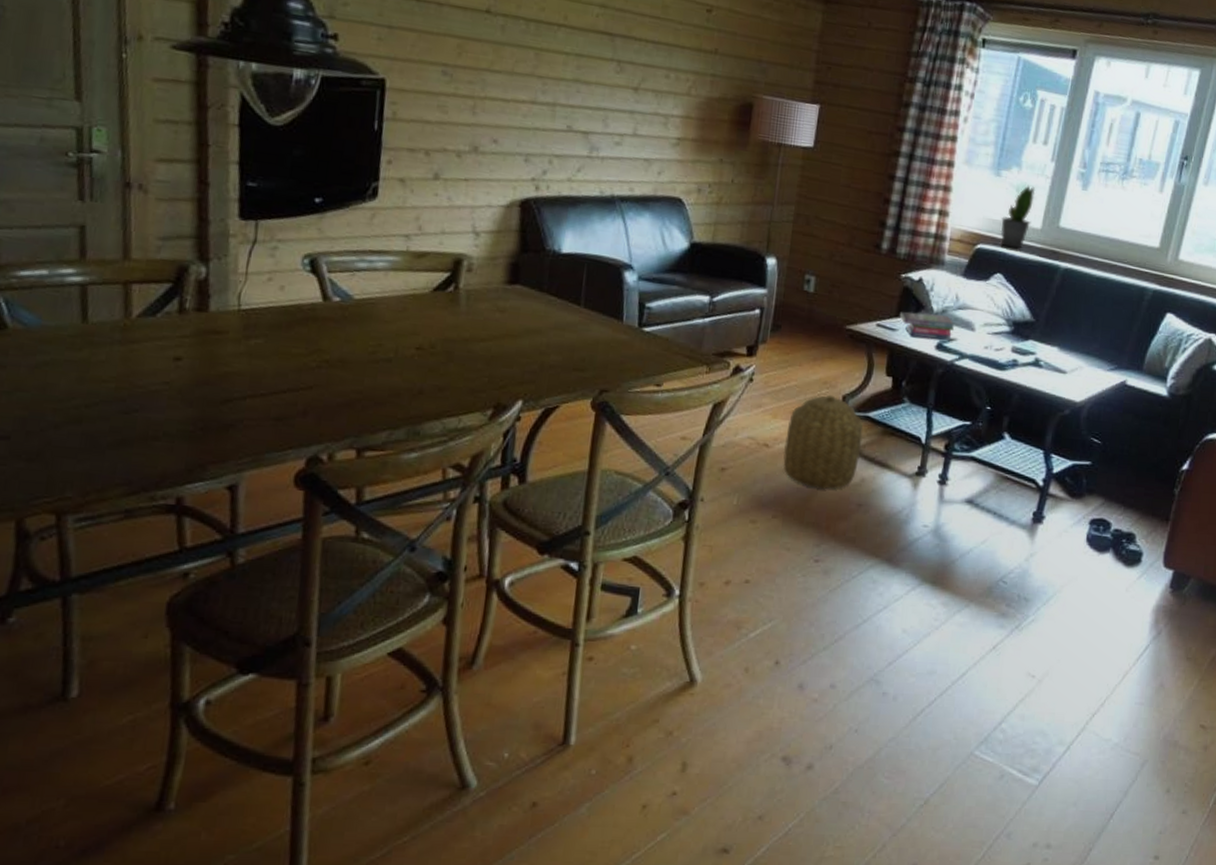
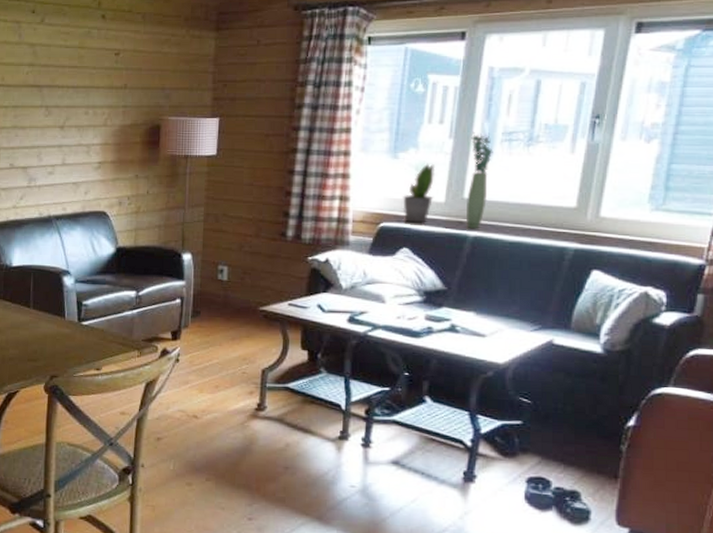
basket: present [783,394,864,489] -> none [211,369,284,455]
books: present [899,311,955,342] -> none [309,290,365,315]
vase: none [1059,157,1091,260] -> present [466,131,493,228]

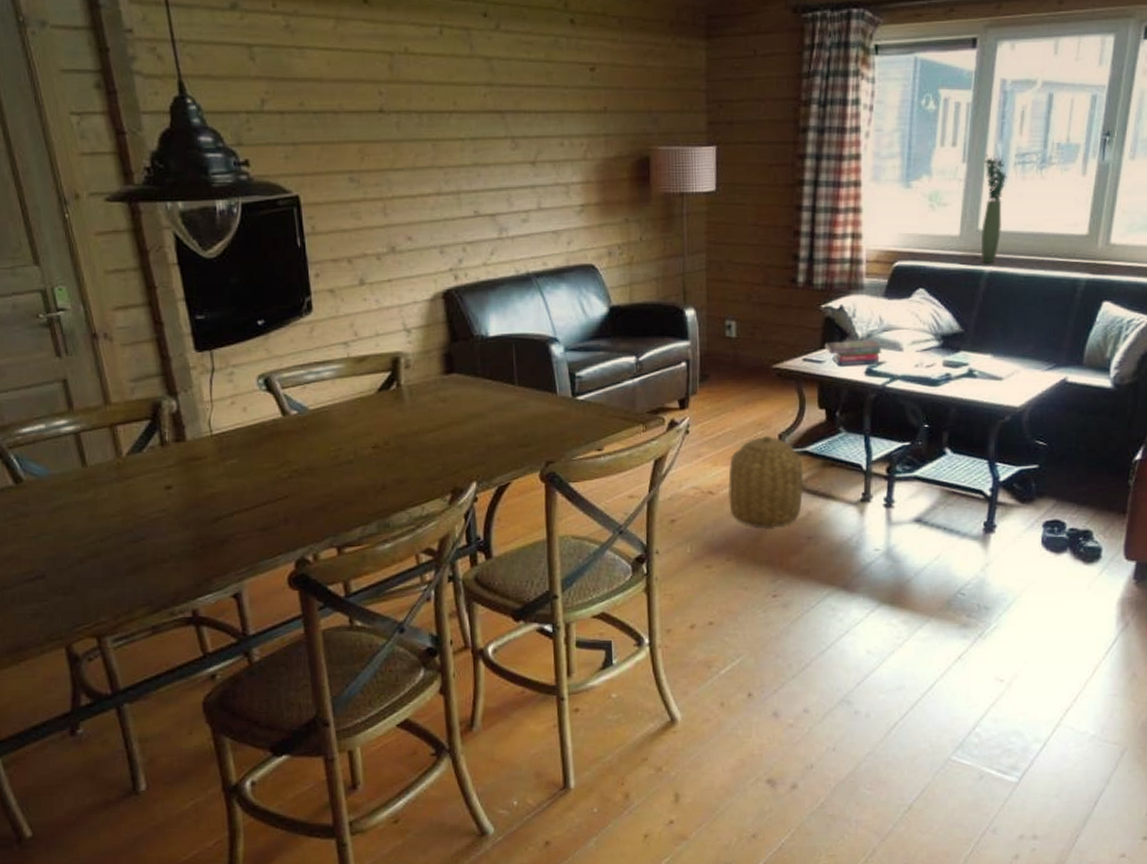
basket: none [211,369,284,455] -> present [727,435,804,528]
books: none [309,290,365,315] -> present [824,340,882,367]
potted plant: present [403,163,436,223] -> none [917,192,949,260]

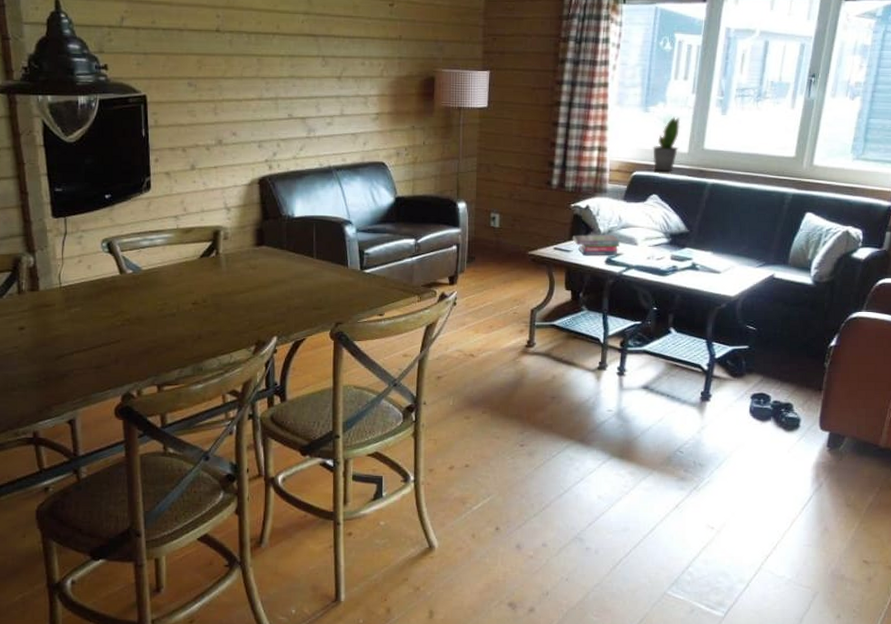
basket: present [727,435,804,528] -> none [486,310,551,388]
potted plant: none [917,192,949,260] -> present [653,116,681,172]
vase: present [981,154,1007,263] -> none [706,87,729,176]

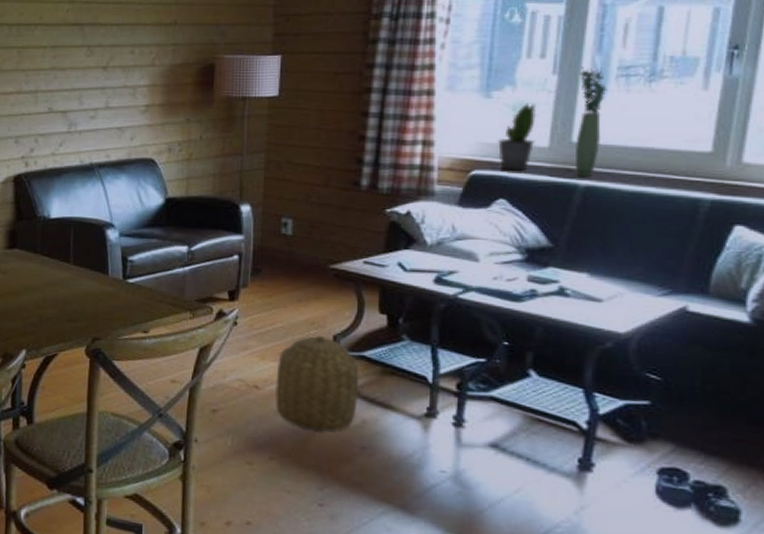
basket: none [486,310,551,388] -> present [274,335,360,431]
books: present [572,235,620,256] -> none [388,246,455,275]
vase: none [706,87,729,176] -> present [576,66,607,176]

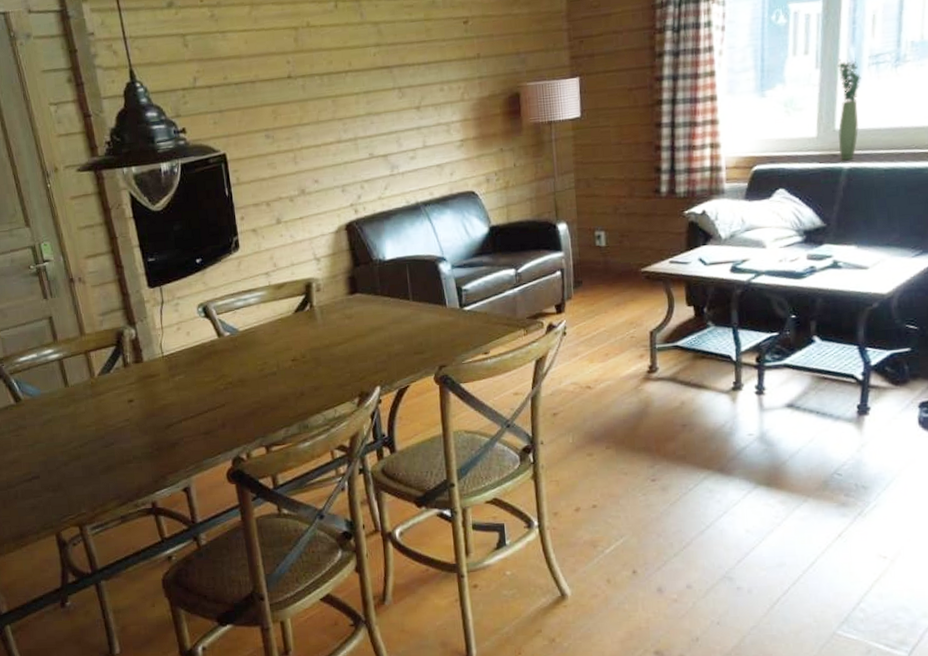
basket: present [274,335,360,431] -> none [604,333,676,418]
potted plant: present [498,102,537,171] -> none [774,98,805,162]

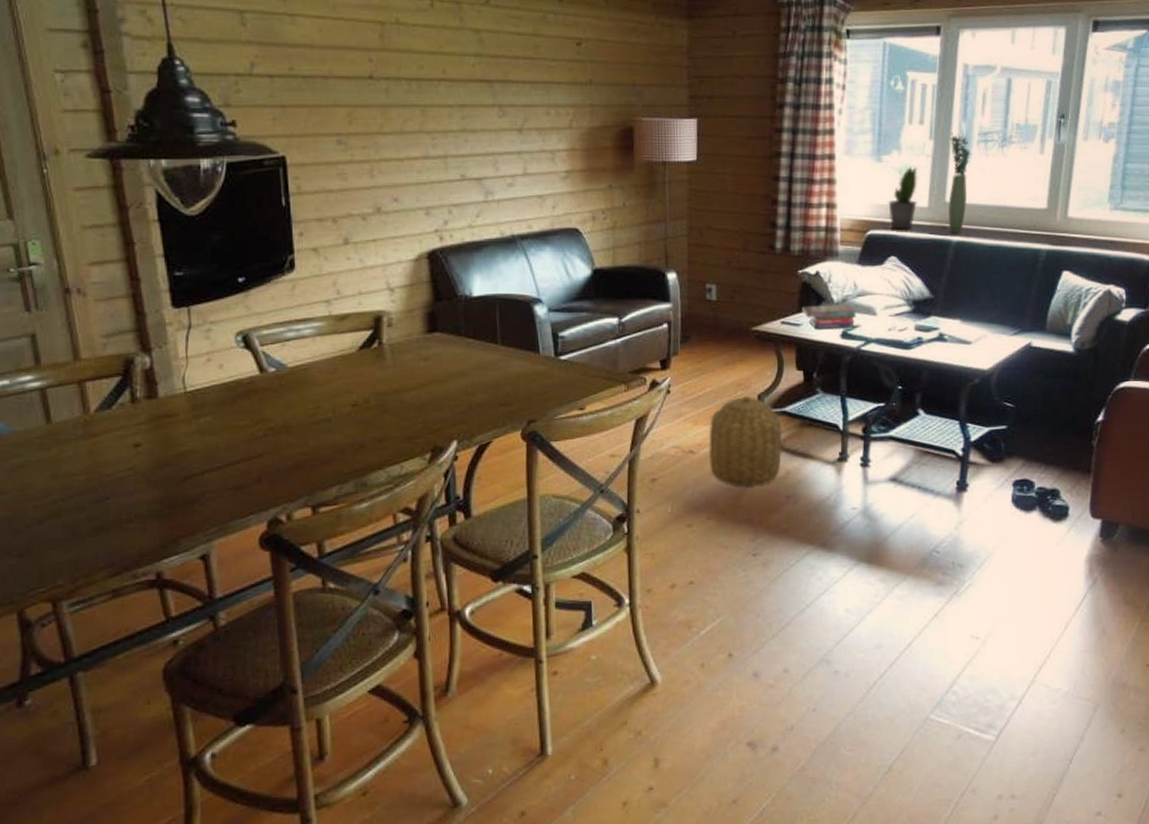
basket: none [604,333,676,418] -> present [708,395,783,487]
books: none [689,240,746,267] -> present [801,305,857,330]
potted plant: none [774,98,805,162] -> present [888,166,918,230]

